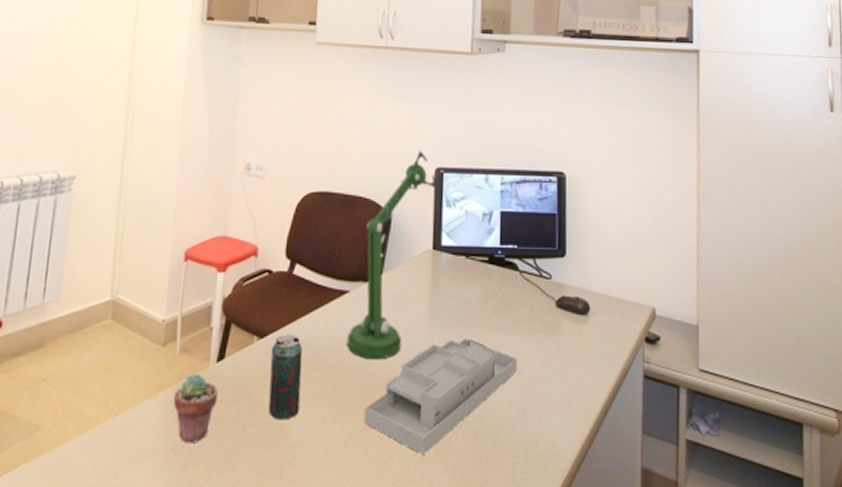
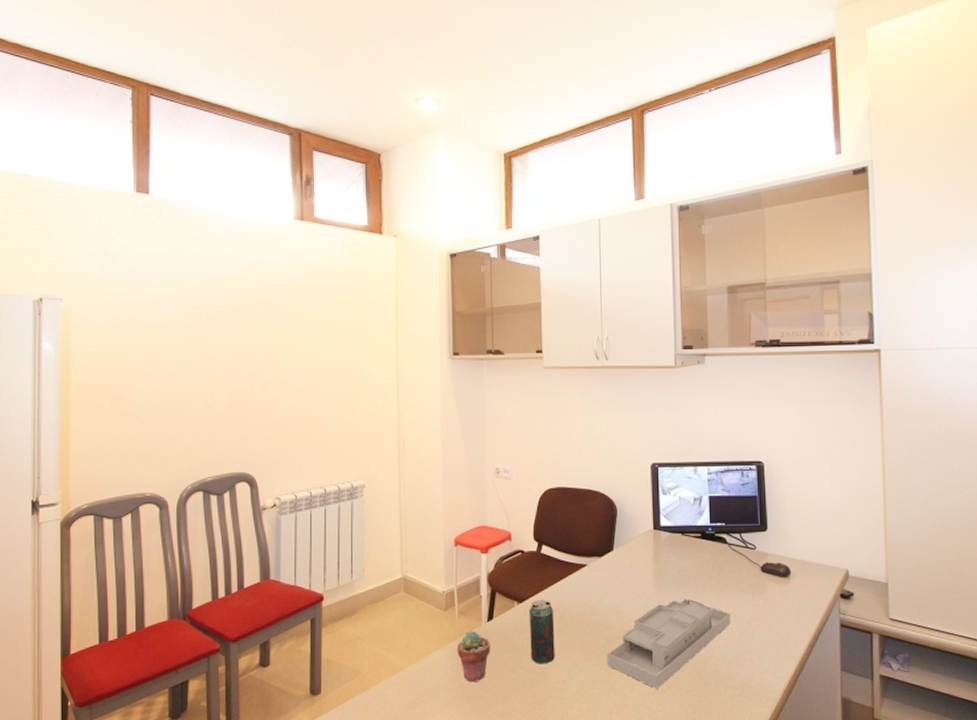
desk lamp: present [347,151,437,360] -> none [589,450,653,617]

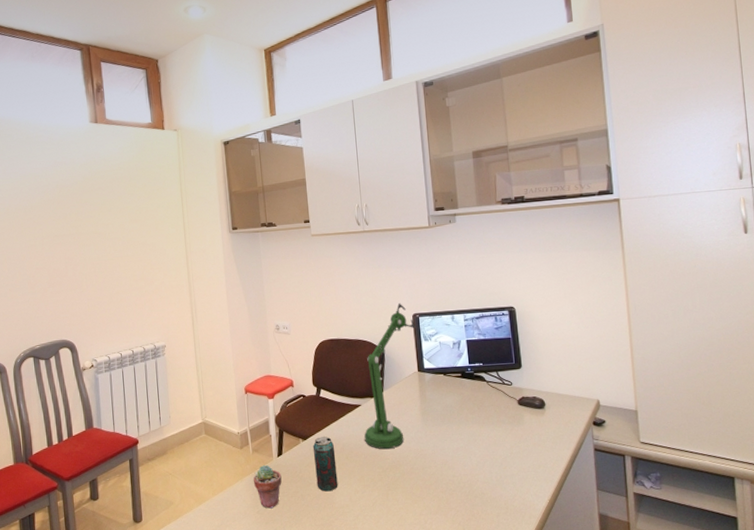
desk lamp: none [589,450,653,617] -> present [364,303,415,450]
desk organizer: present [608,598,730,689] -> none [384,431,493,510]

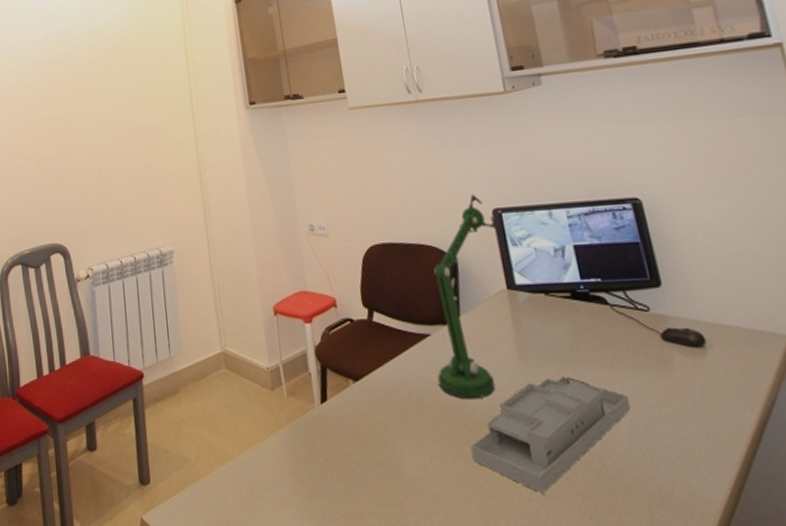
potted succulent: present [254,464,282,509] -> none [290,413,329,477]
beverage can: present [312,436,338,492] -> none [367,376,406,457]
desk organizer: none [384,431,493,510] -> present [471,375,631,494]

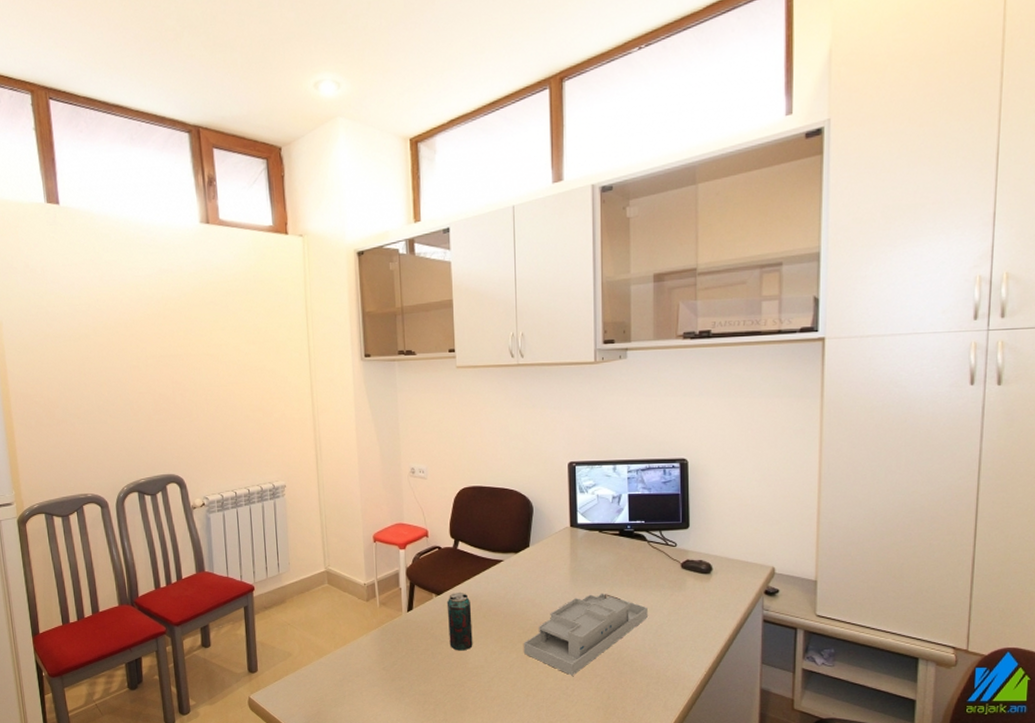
beverage can: none [367,376,406,457] -> present [446,591,473,651]
desk lamp: present [433,194,498,400] -> none [505,449,571,610]

